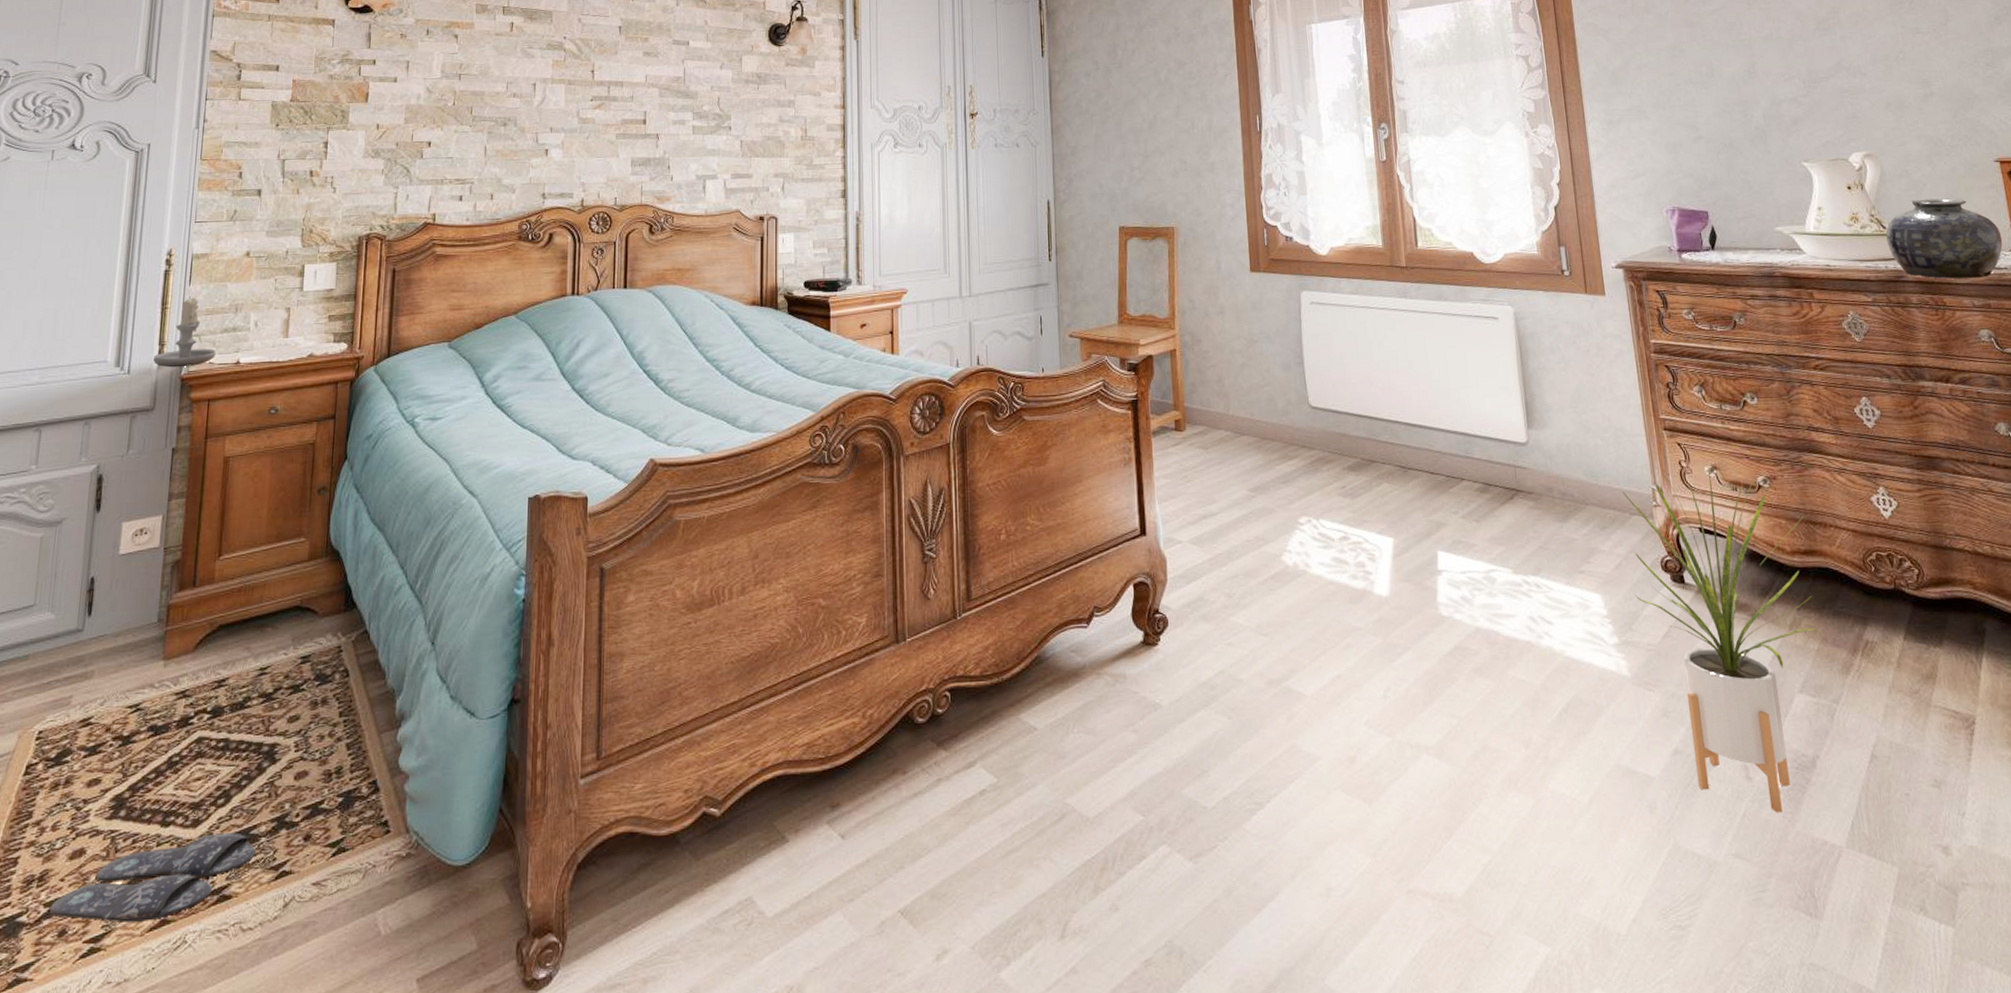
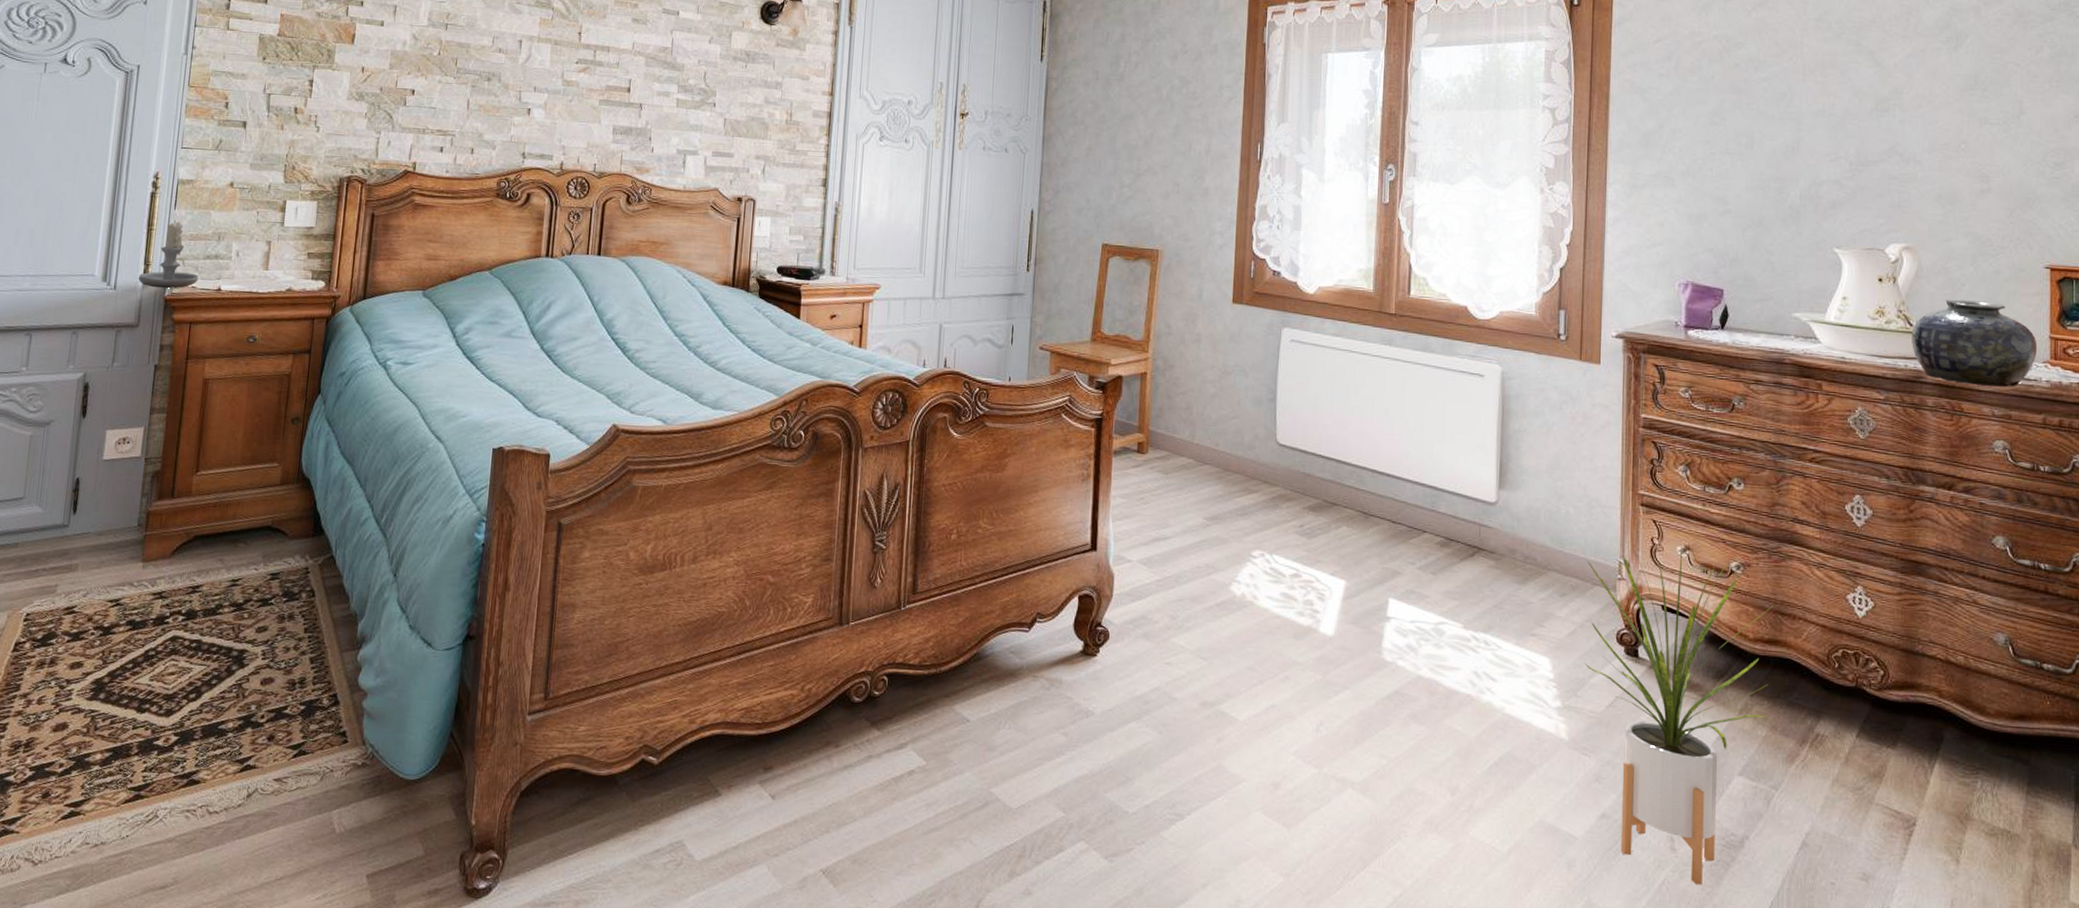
slippers: present [50,833,256,923] -> none [35,724,223,794]

